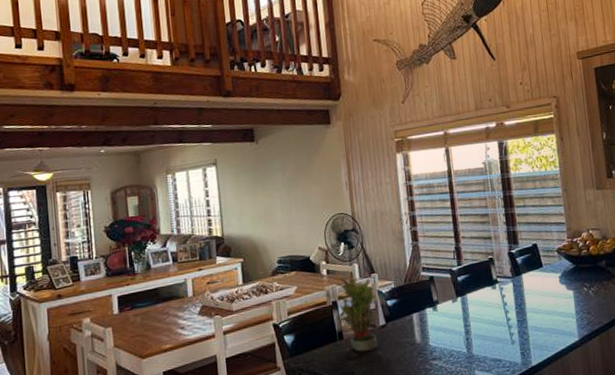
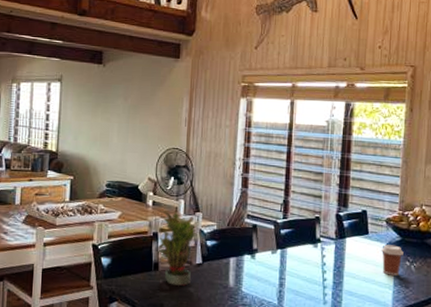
coffee cup: none [558,273,580,304] -> present [381,244,404,276]

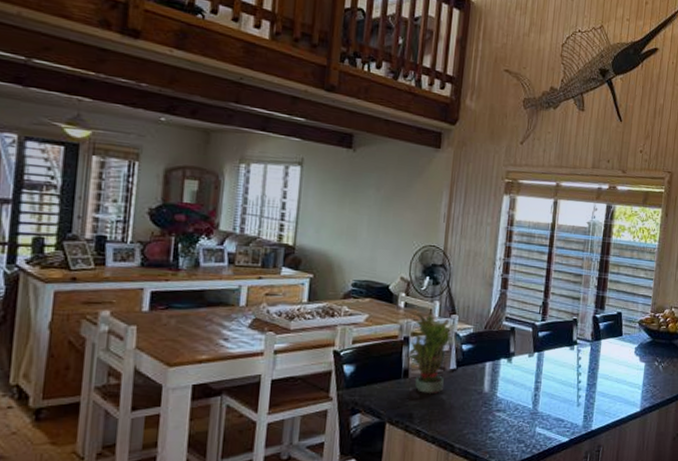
coffee cup: present [381,244,404,276] -> none [633,346,653,376]

